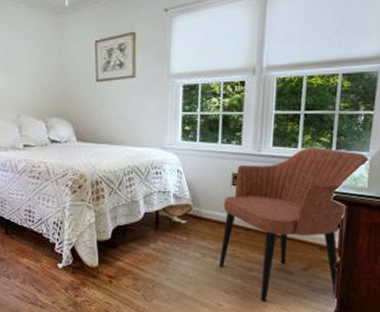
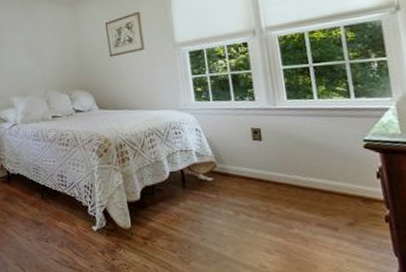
armchair: present [219,146,370,303] -> none [247,96,396,263]

